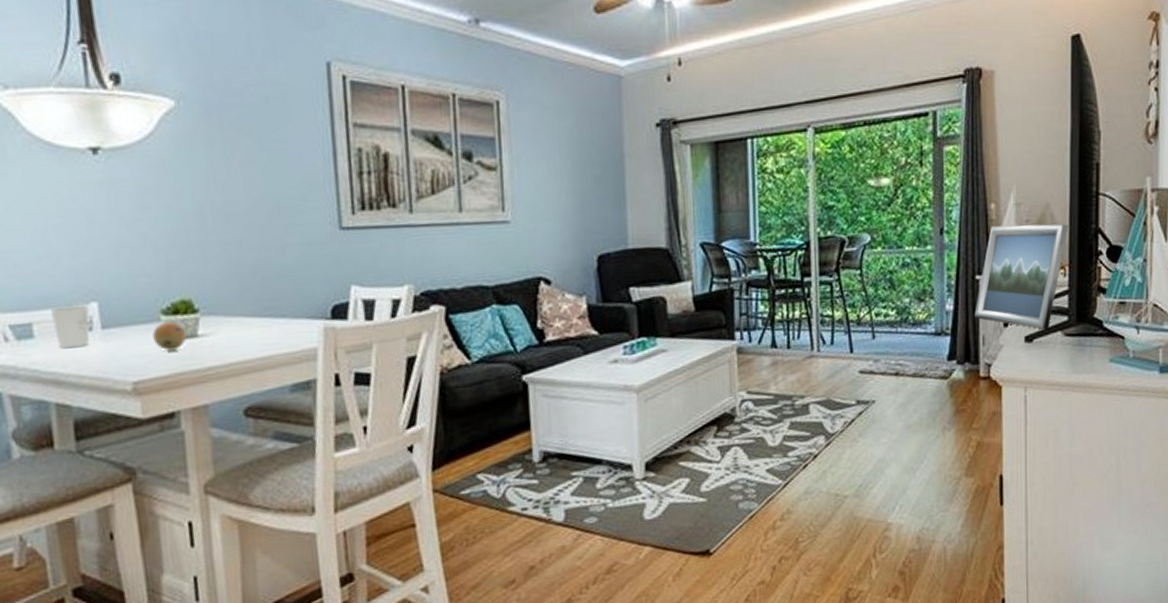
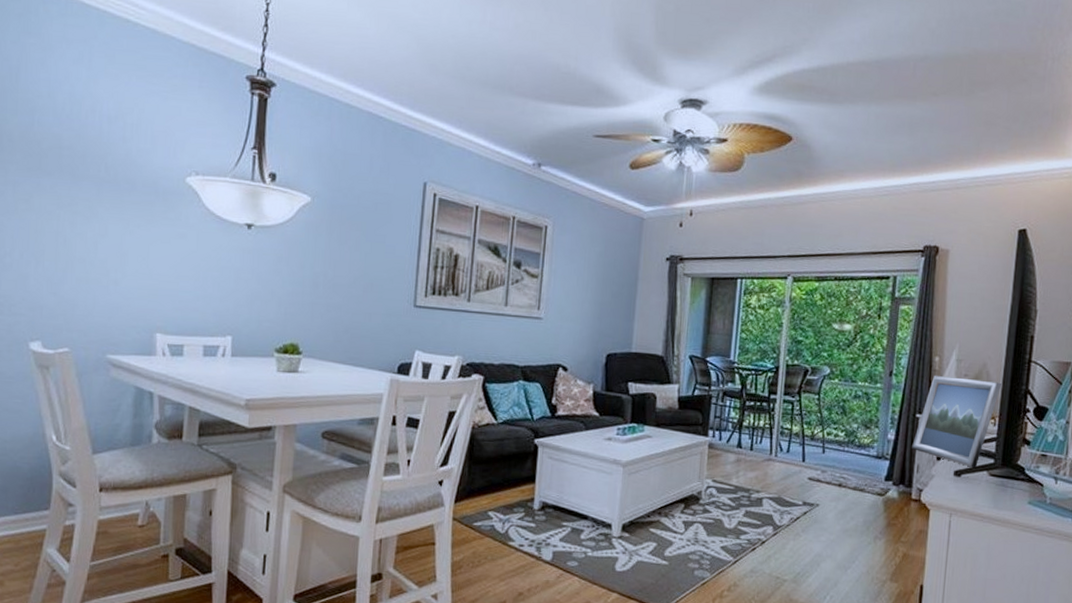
cup: present [51,305,96,349] -> none [198,336,228,368]
fruit: present [153,321,187,352] -> none [266,358,291,381]

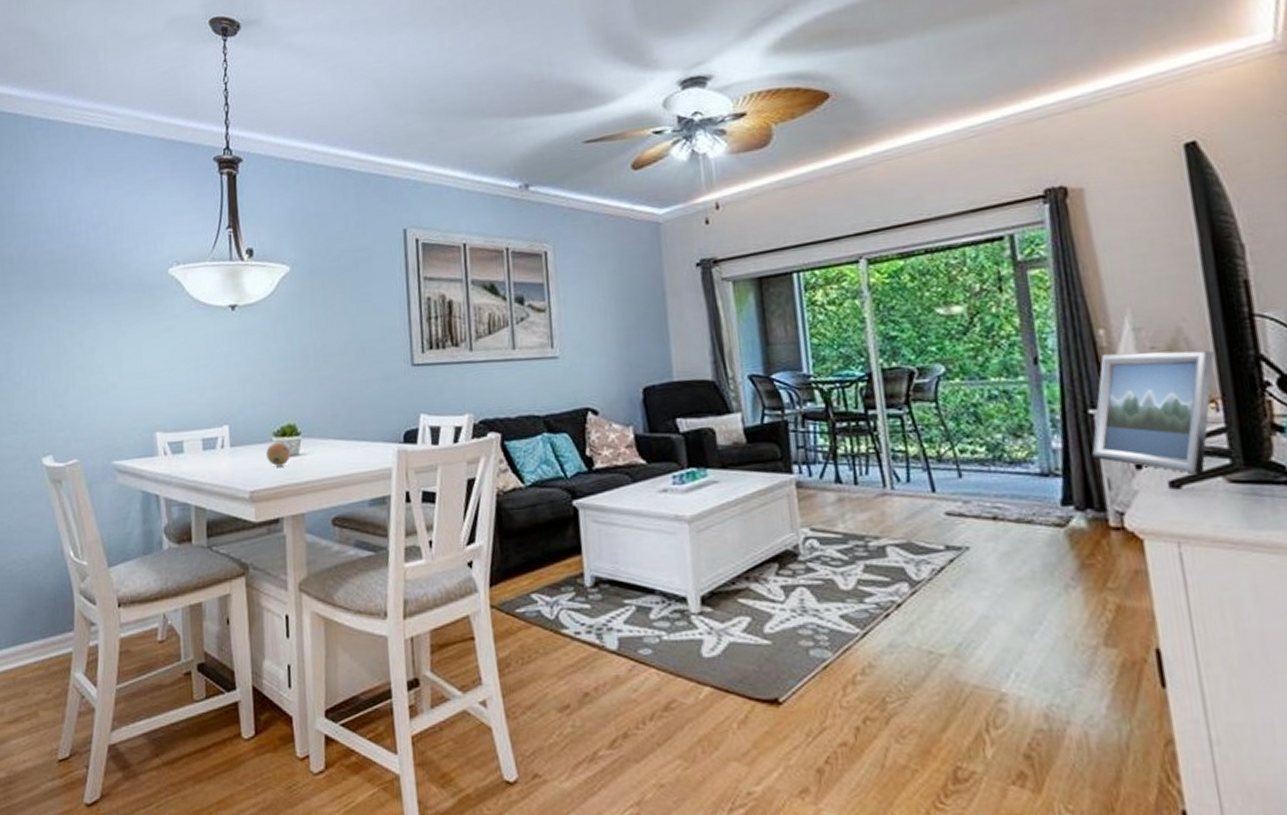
fruit: none [266,358,291,381] -> present [266,442,291,467]

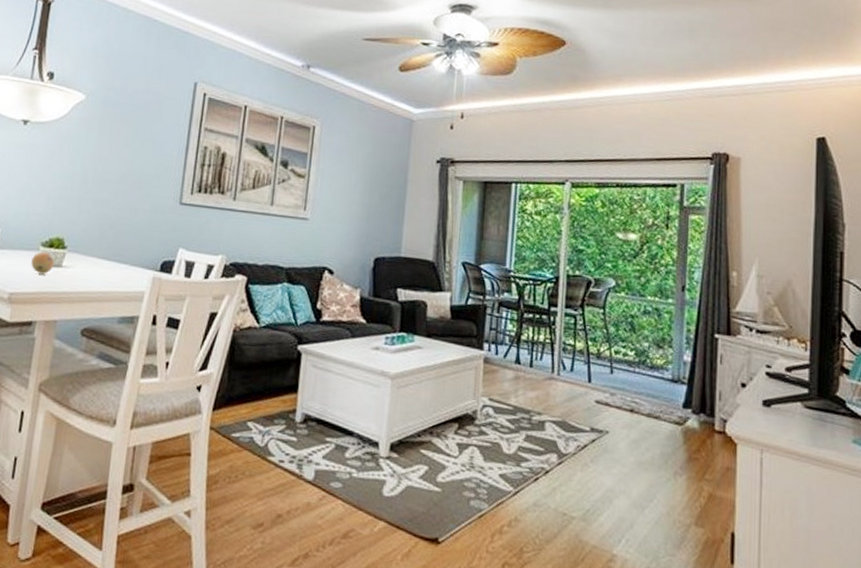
picture frame: present [1091,350,1214,475] -> none [712,291,810,399]

